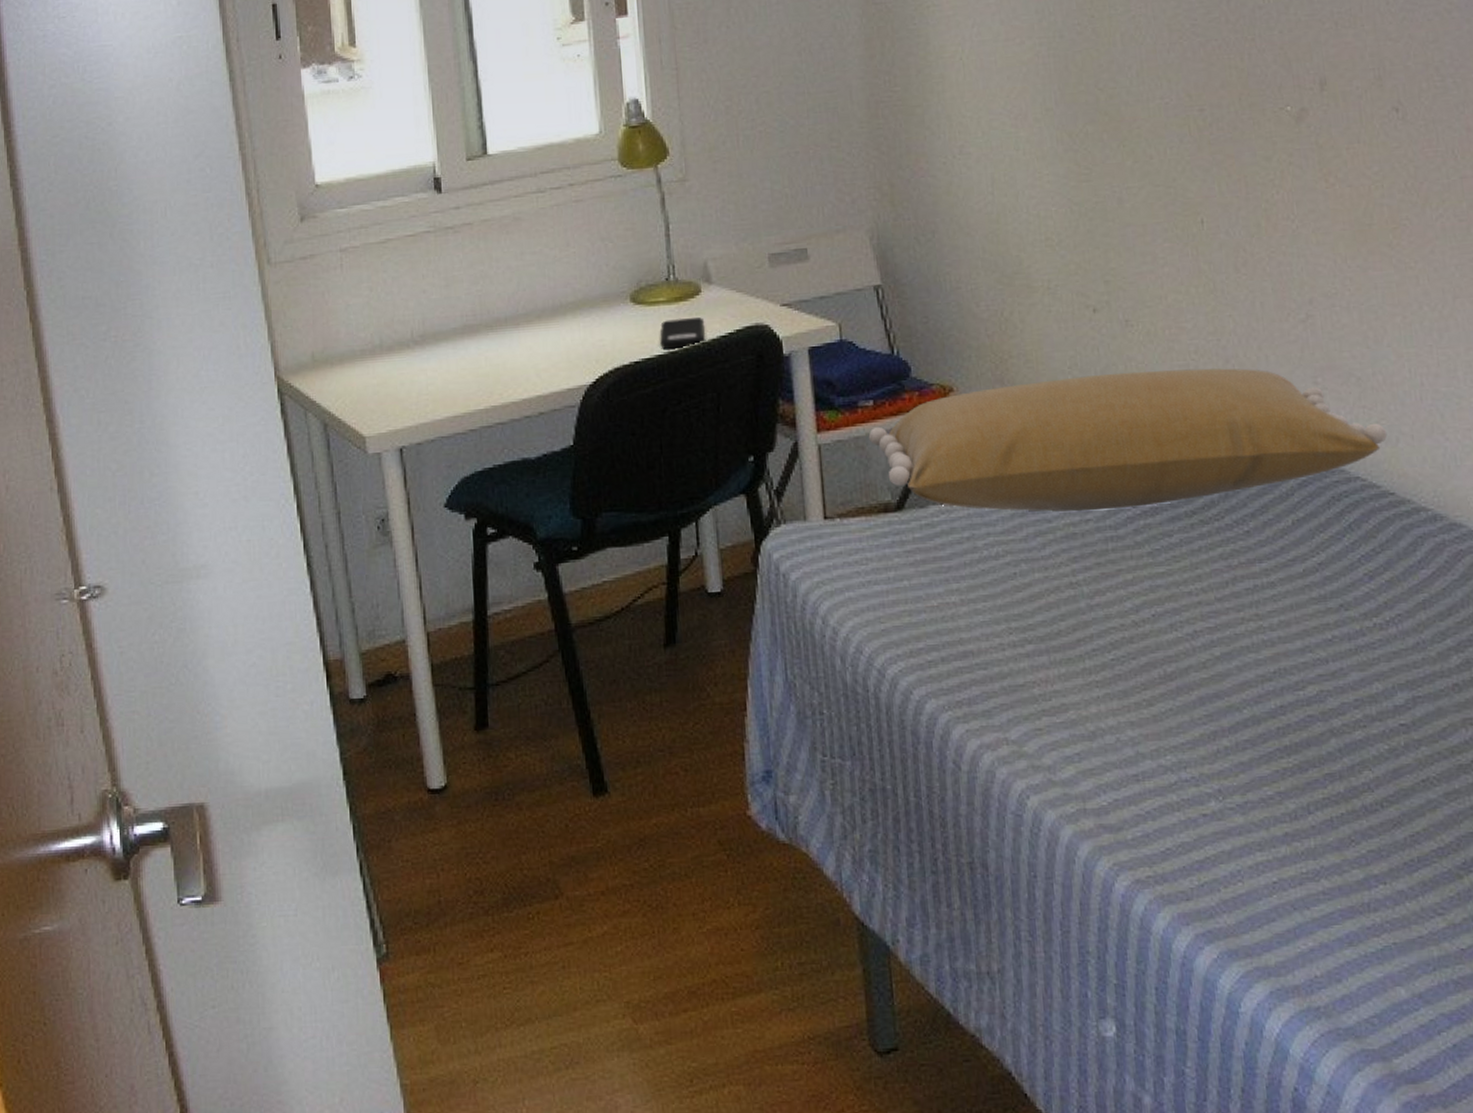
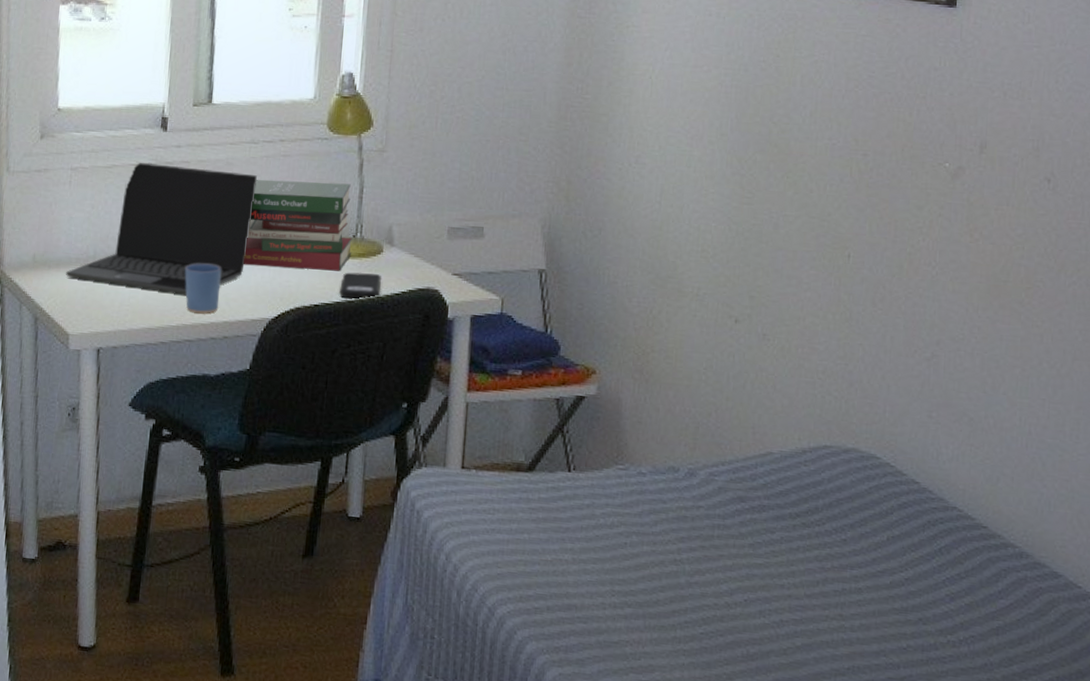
laptop: none [351,227,551,374] -> present [66,161,257,295]
mug: none [485,333,529,391] -> present [185,263,221,313]
books: none [548,222,668,328] -> present [243,179,352,271]
pillow: present [868,368,1388,511] -> none [512,376,990,503]

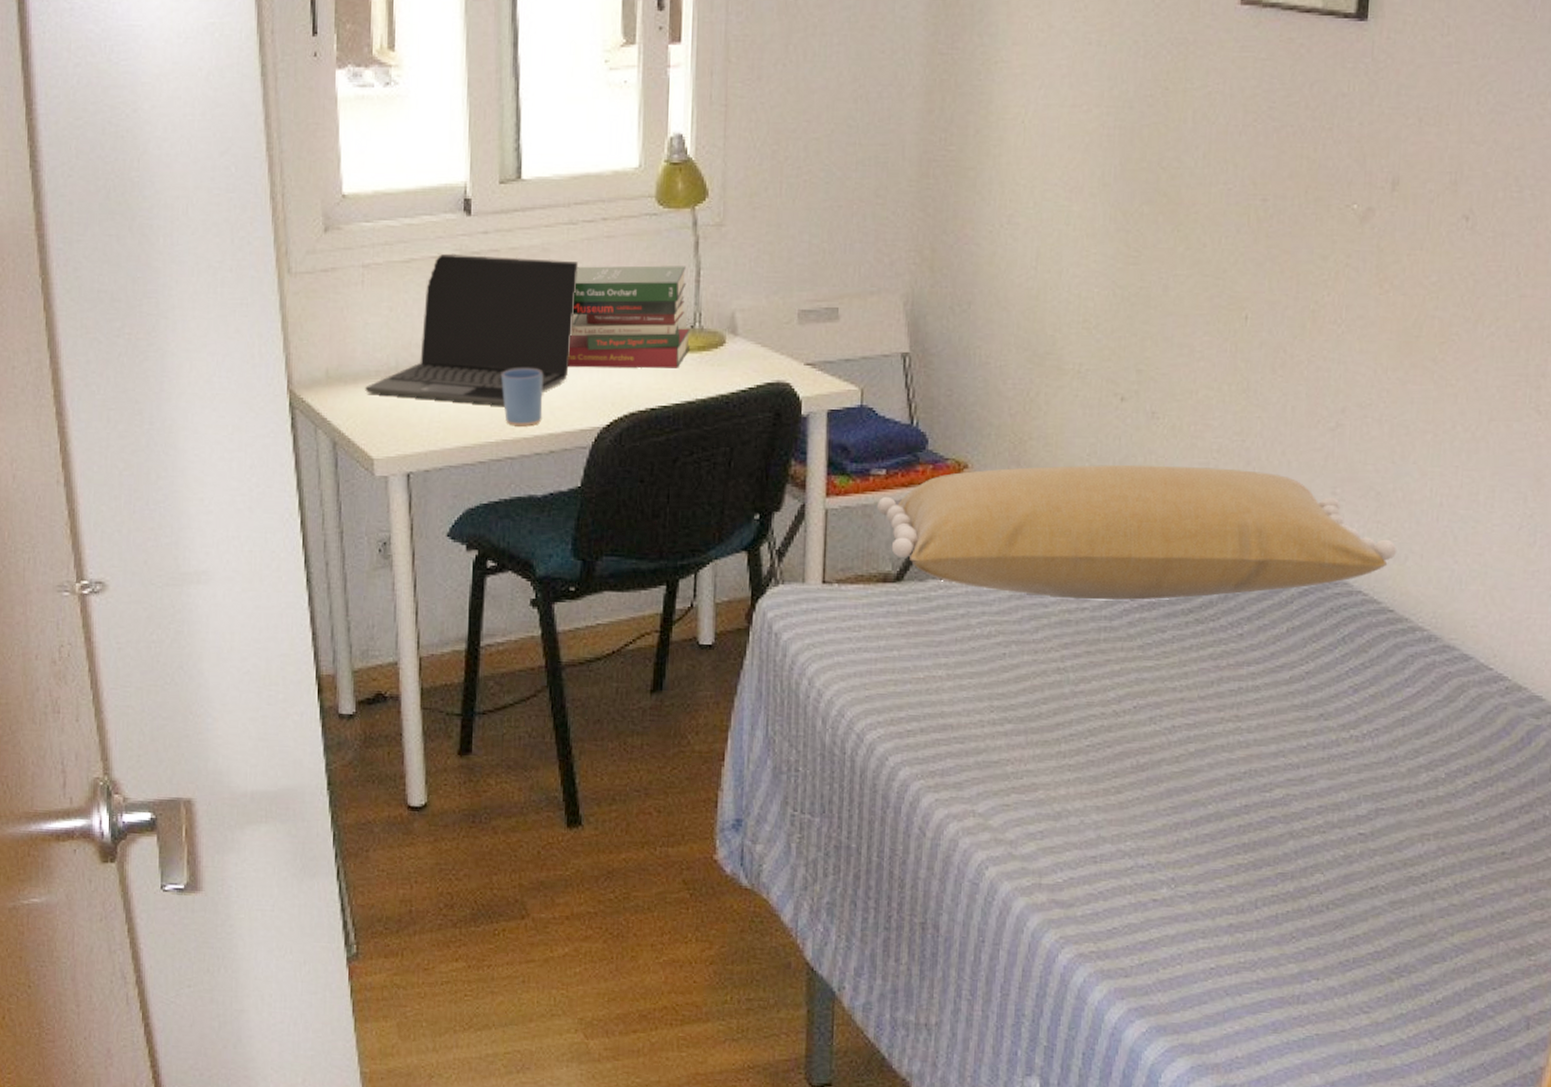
phone: present [339,272,382,299] -> none [678,368,726,399]
pillow: none [512,376,990,503] -> present [876,464,1398,600]

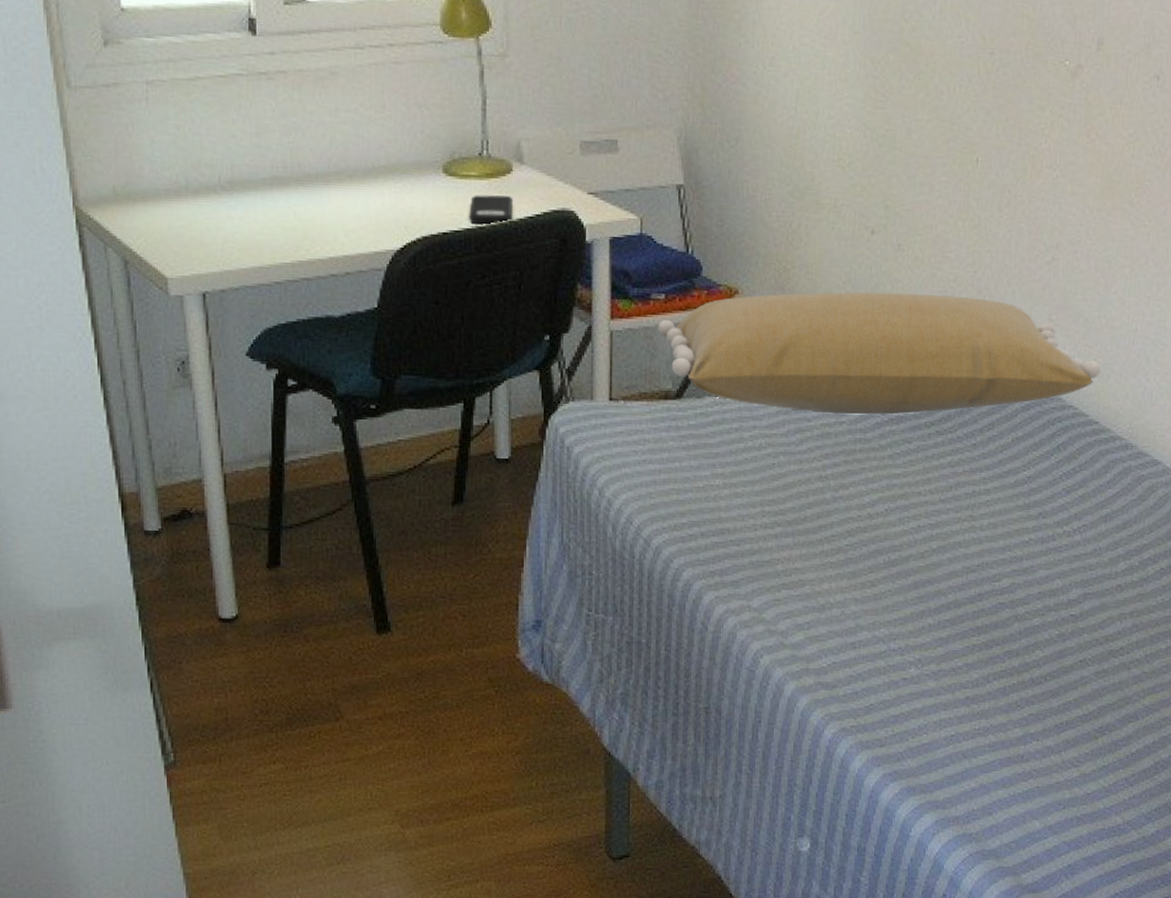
laptop: present [365,253,578,406] -> none [155,72,366,228]
mug: present [501,368,543,425] -> none [294,190,337,247]
books: present [568,265,691,368] -> none [360,91,479,194]
phone: none [678,368,726,399] -> present [469,194,514,224]

